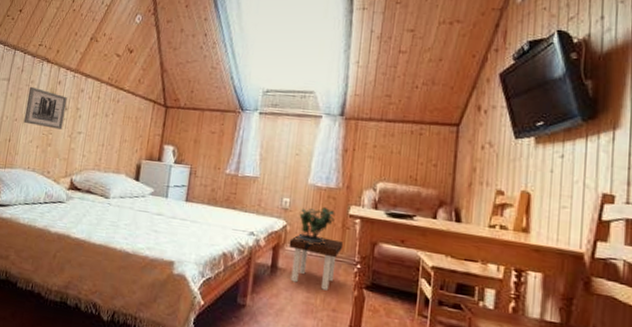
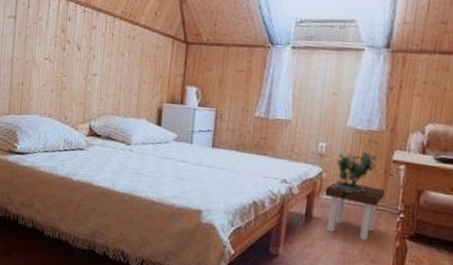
wall art: present [23,86,67,130] -> none [35,24,79,71]

